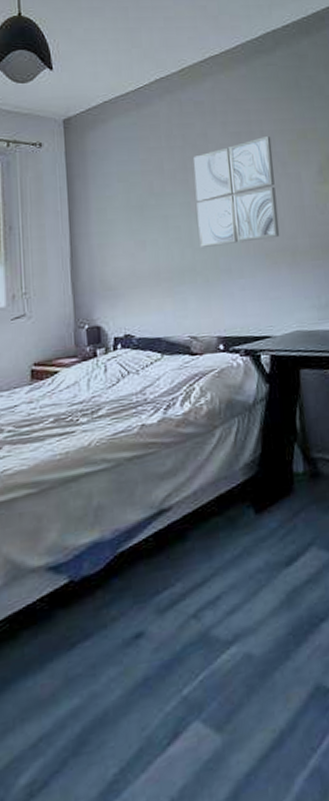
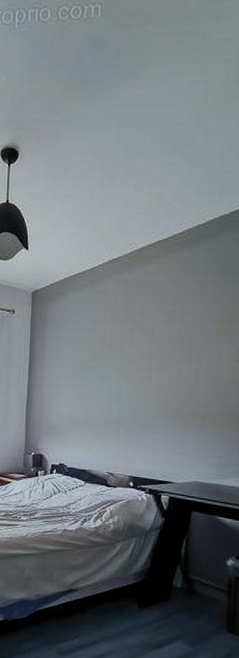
wall art: present [193,137,280,247] -> none [126,316,201,405]

